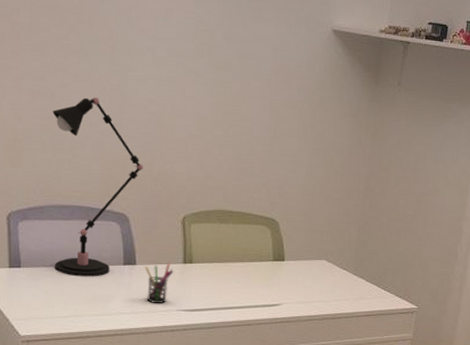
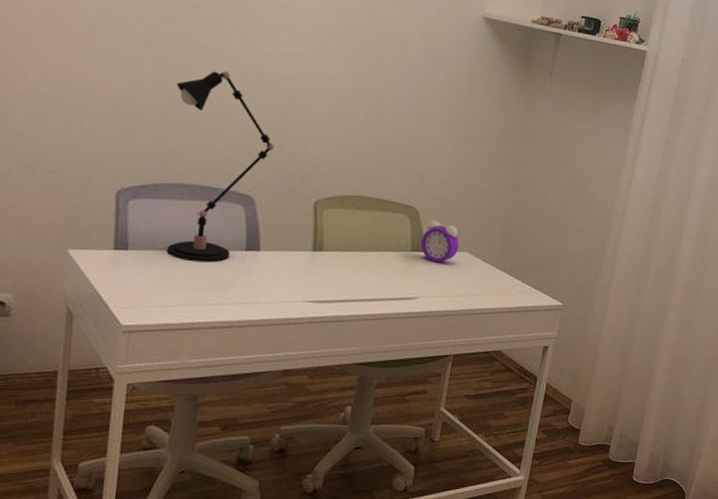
pen holder: present [145,263,174,303] -> none [269,250,302,293]
alarm clock: none [281,230,318,271] -> present [420,219,459,263]

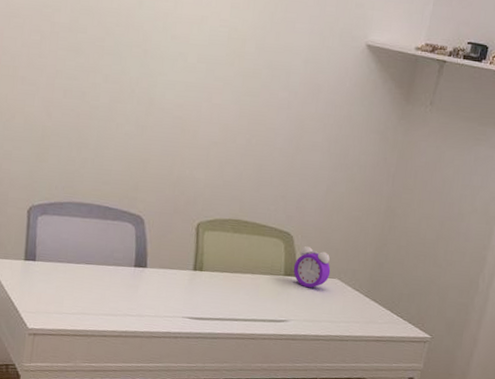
desk lamp: present [167,70,275,263] -> none [68,98,164,277]

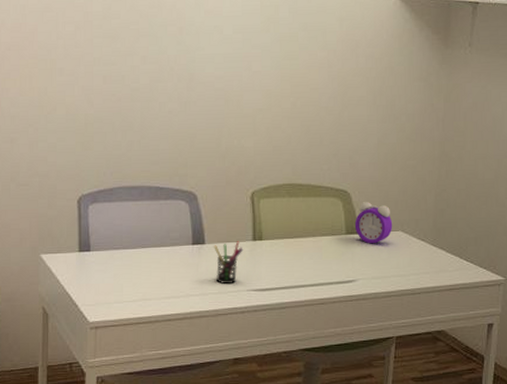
pen holder: none [154,269,183,309] -> present [214,241,243,284]

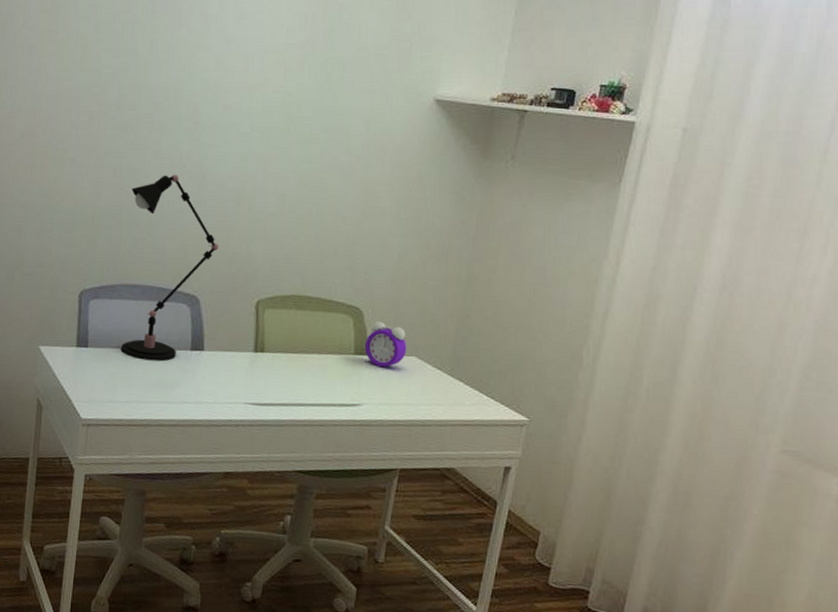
desk lamp: none [122,77,212,259] -> present [121,174,219,362]
pen holder: present [214,241,243,284] -> none [213,351,243,394]

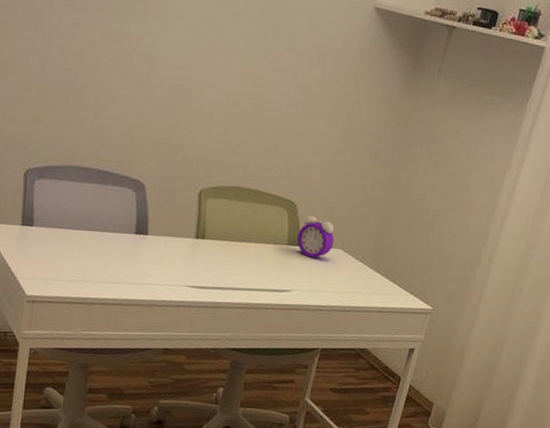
desk lamp: present [121,174,219,362] -> none [67,58,166,243]

